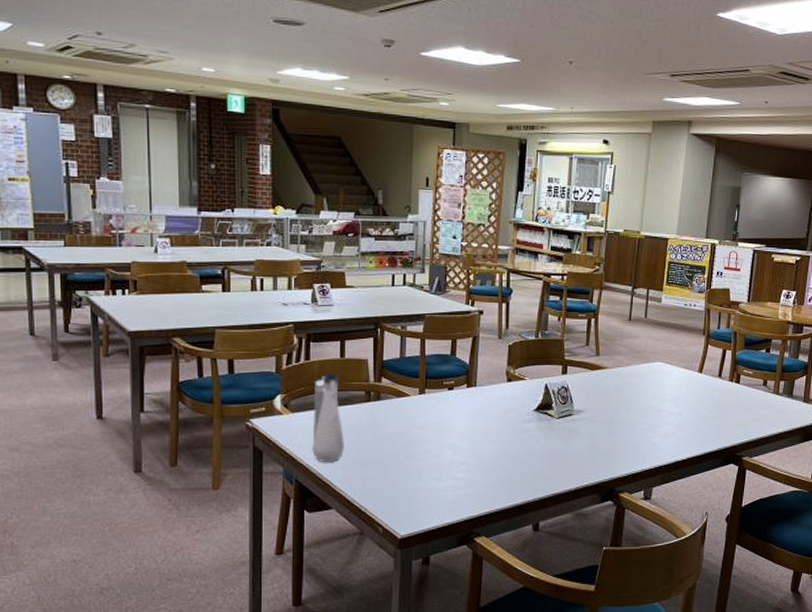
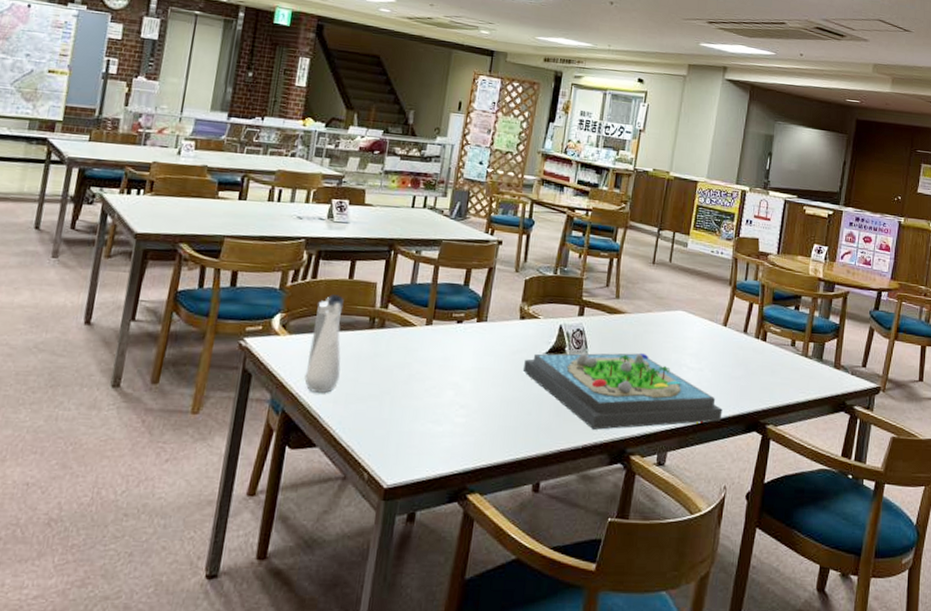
board game: none [514,403,702,474] -> present [522,352,723,430]

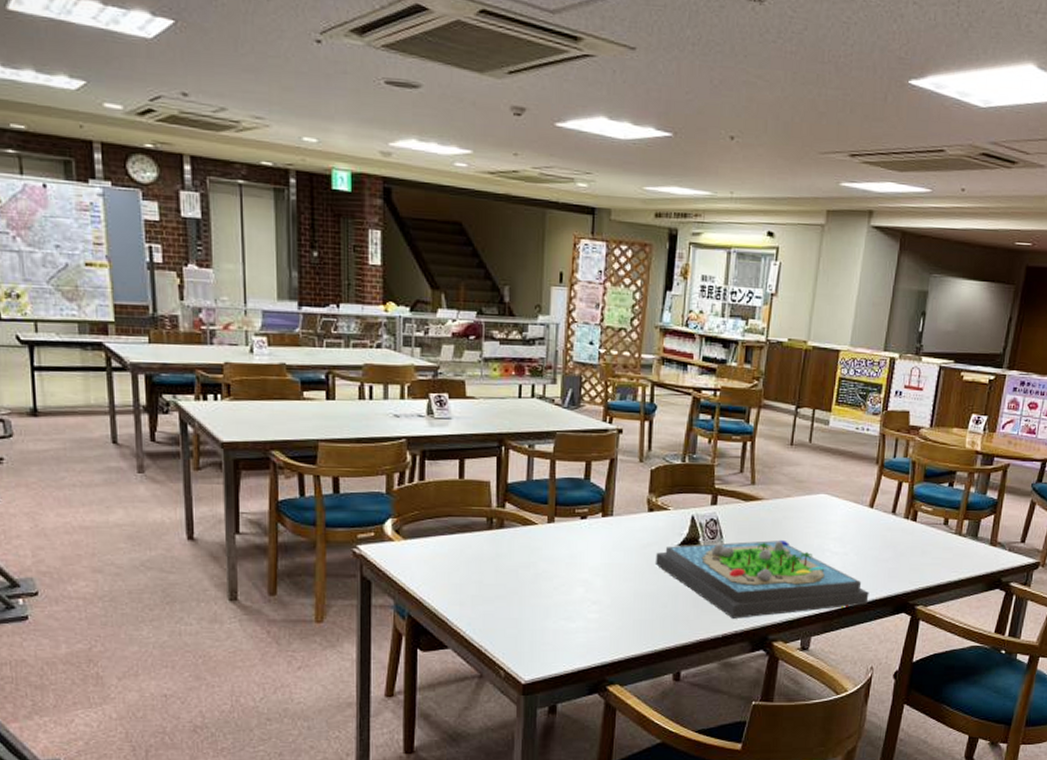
water bottle: present [304,294,344,393] -> none [427,496,463,596]

